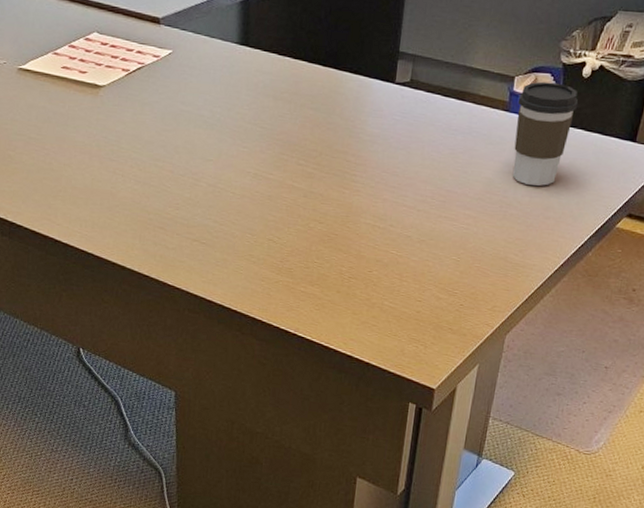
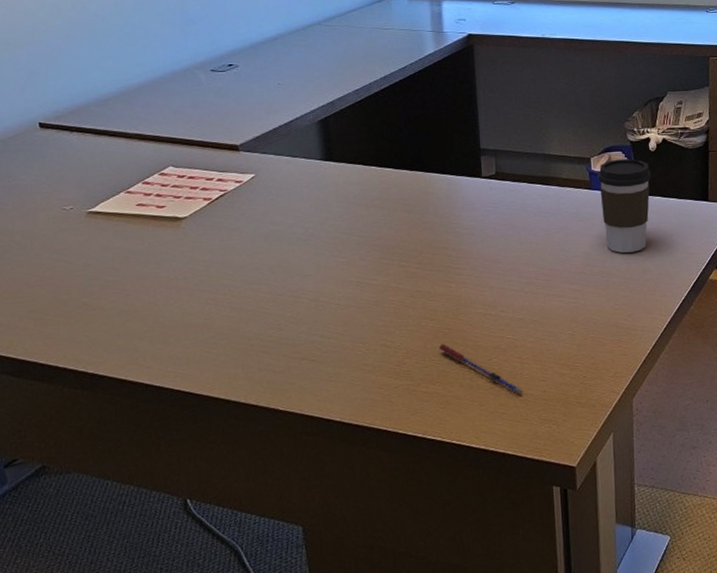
pen: none [323,247,398,309] -> present [439,343,524,394]

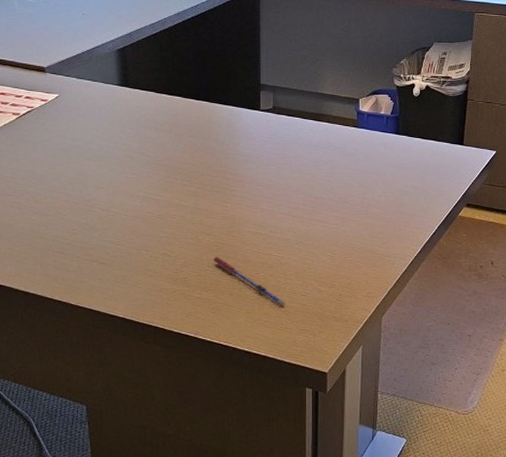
coffee cup: present [597,158,651,253] -> none [364,101,413,187]

